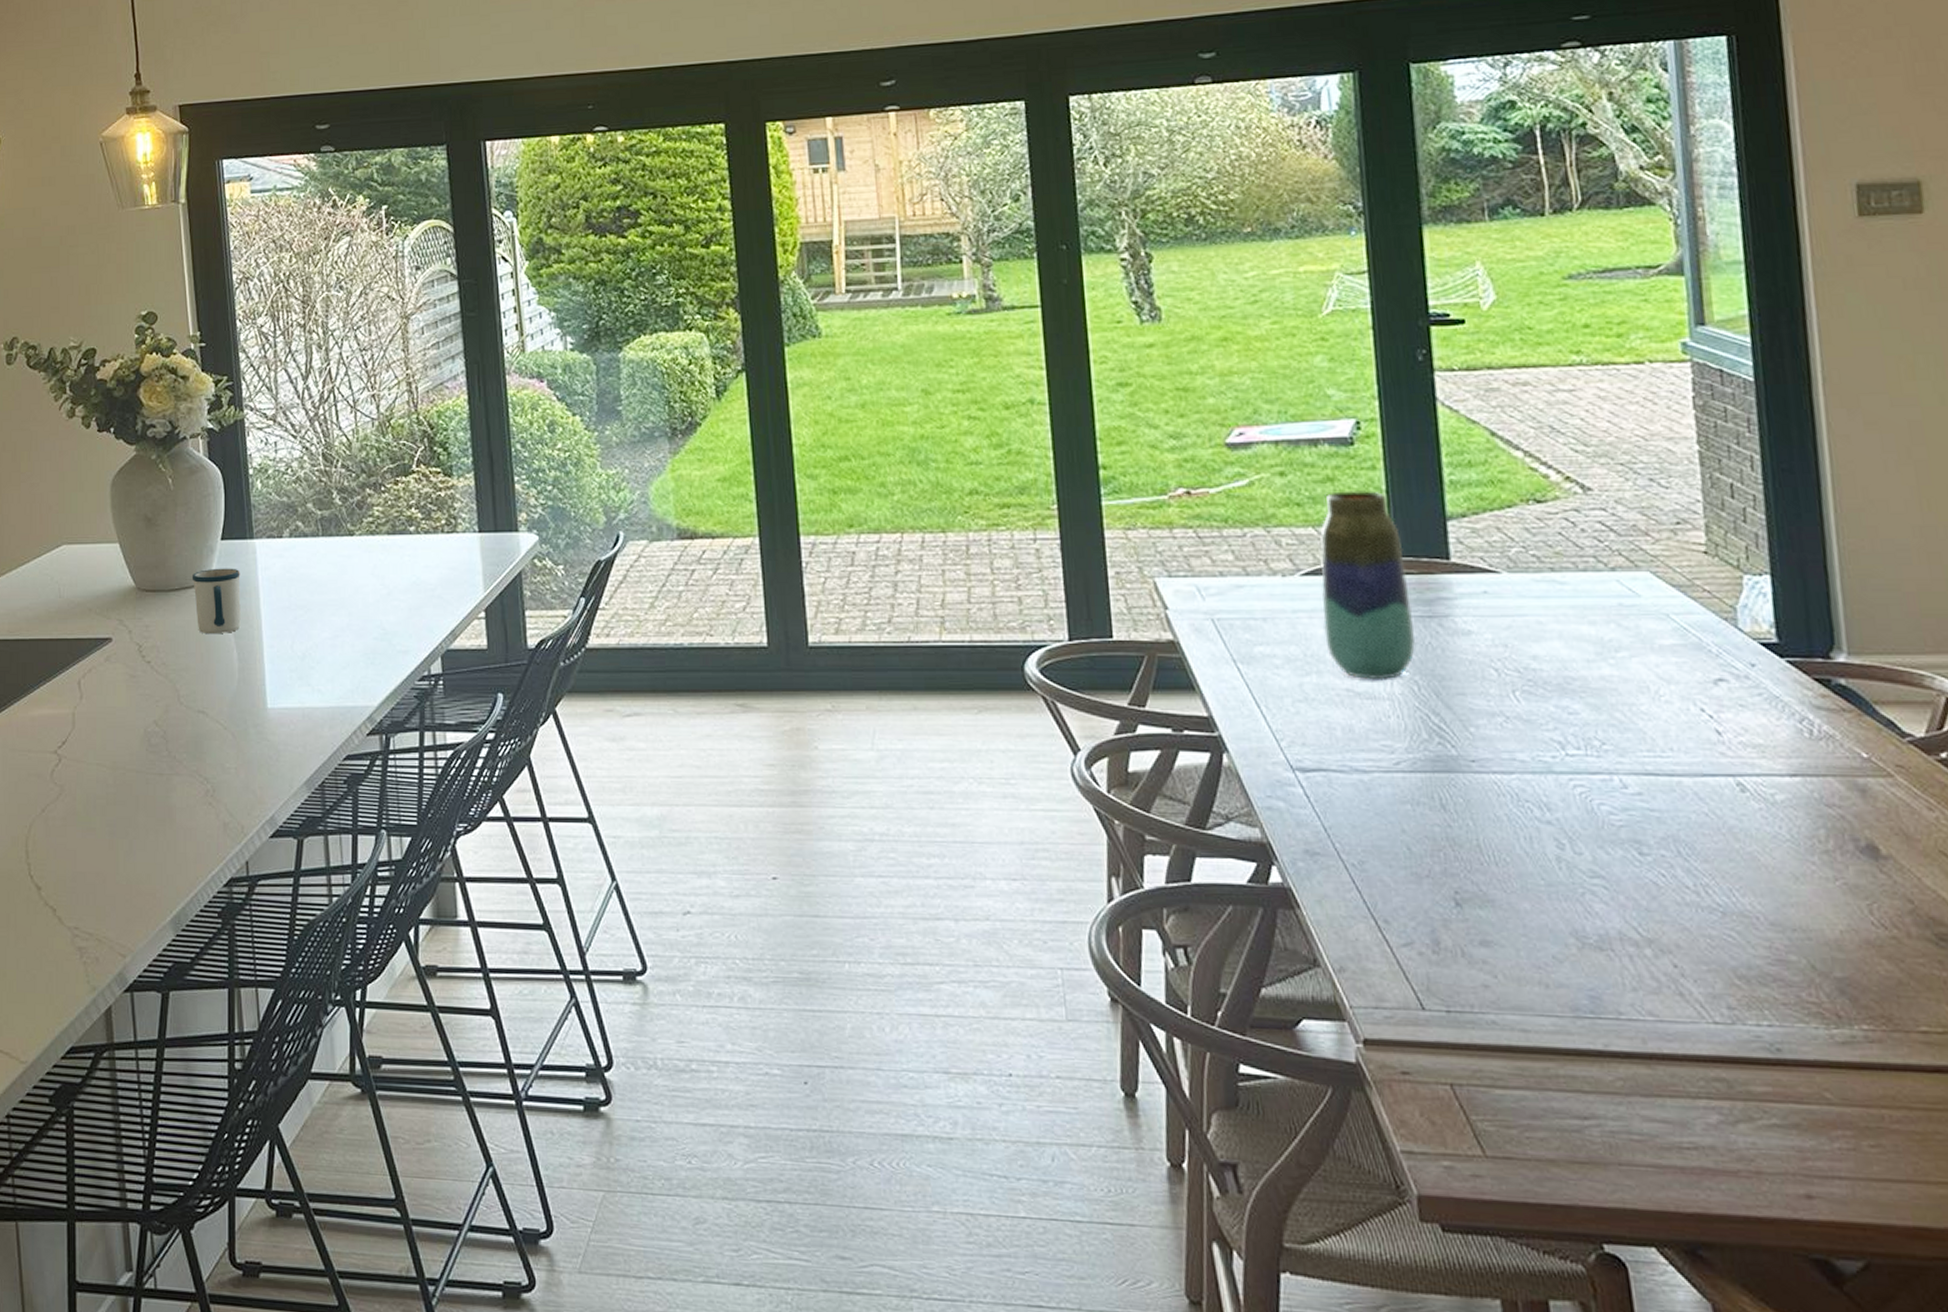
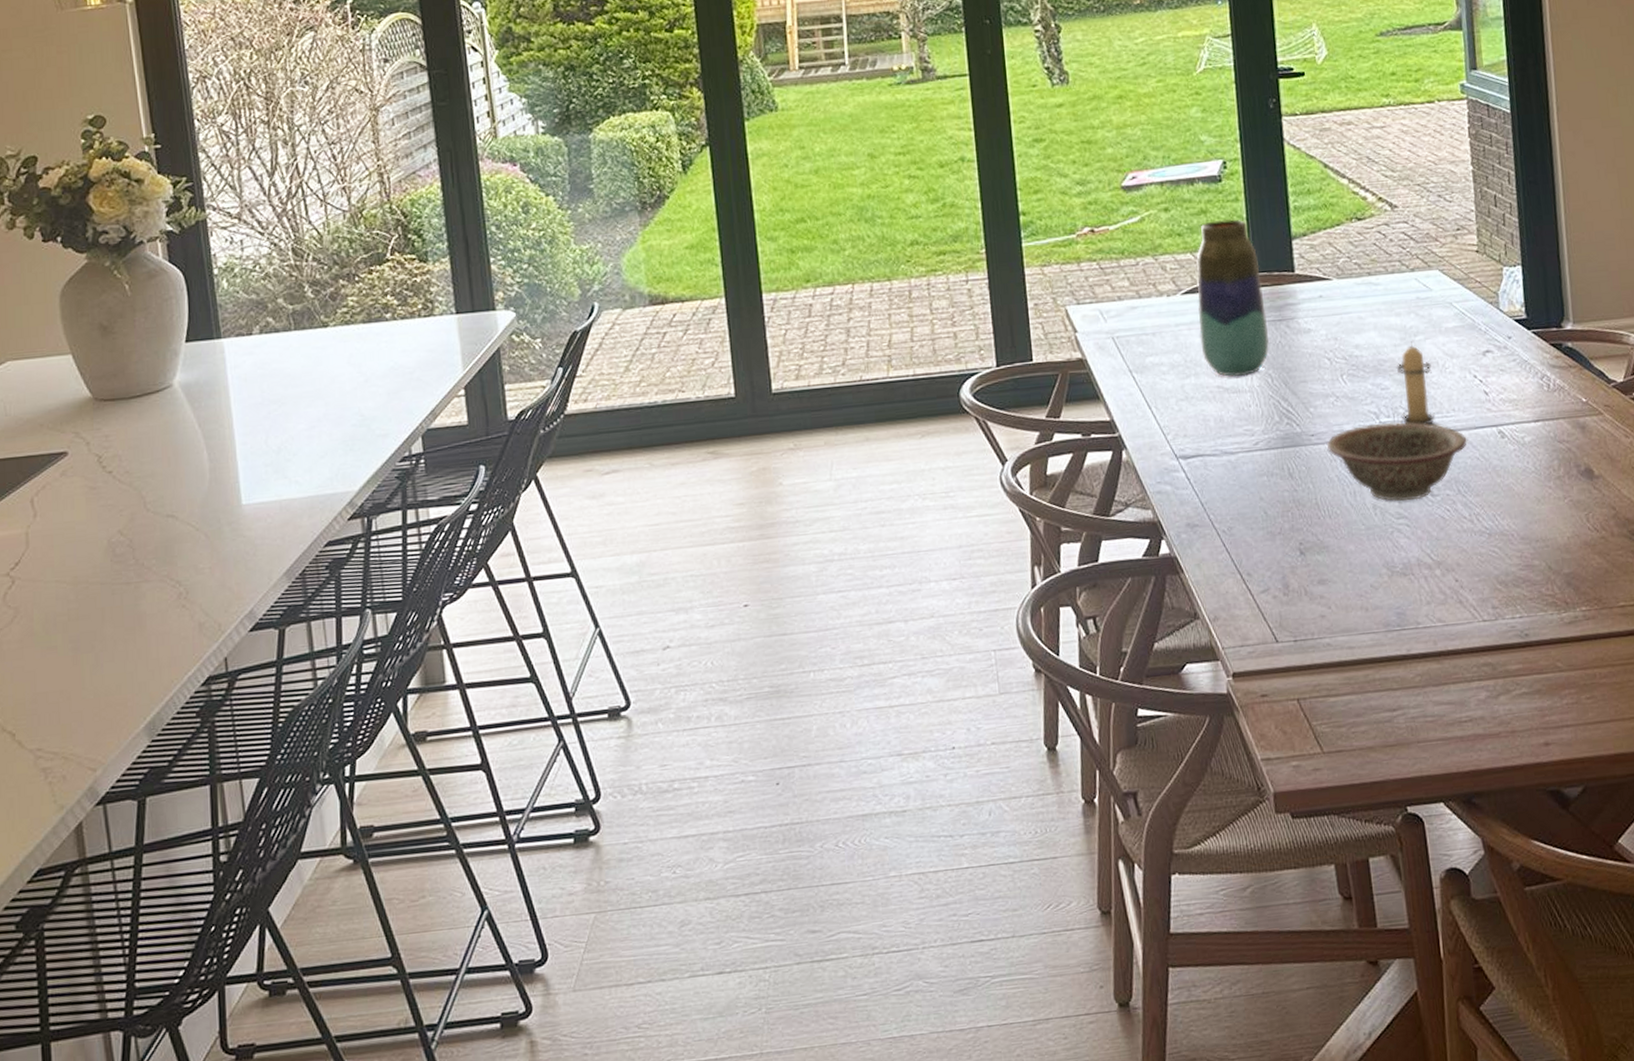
mug: present [191,568,241,635] -> none [154,369,210,438]
decorative bowl: none [1493,755,1691,857] -> present [1327,422,1467,502]
candle: none [1589,658,1645,765] -> present [1396,341,1435,426]

